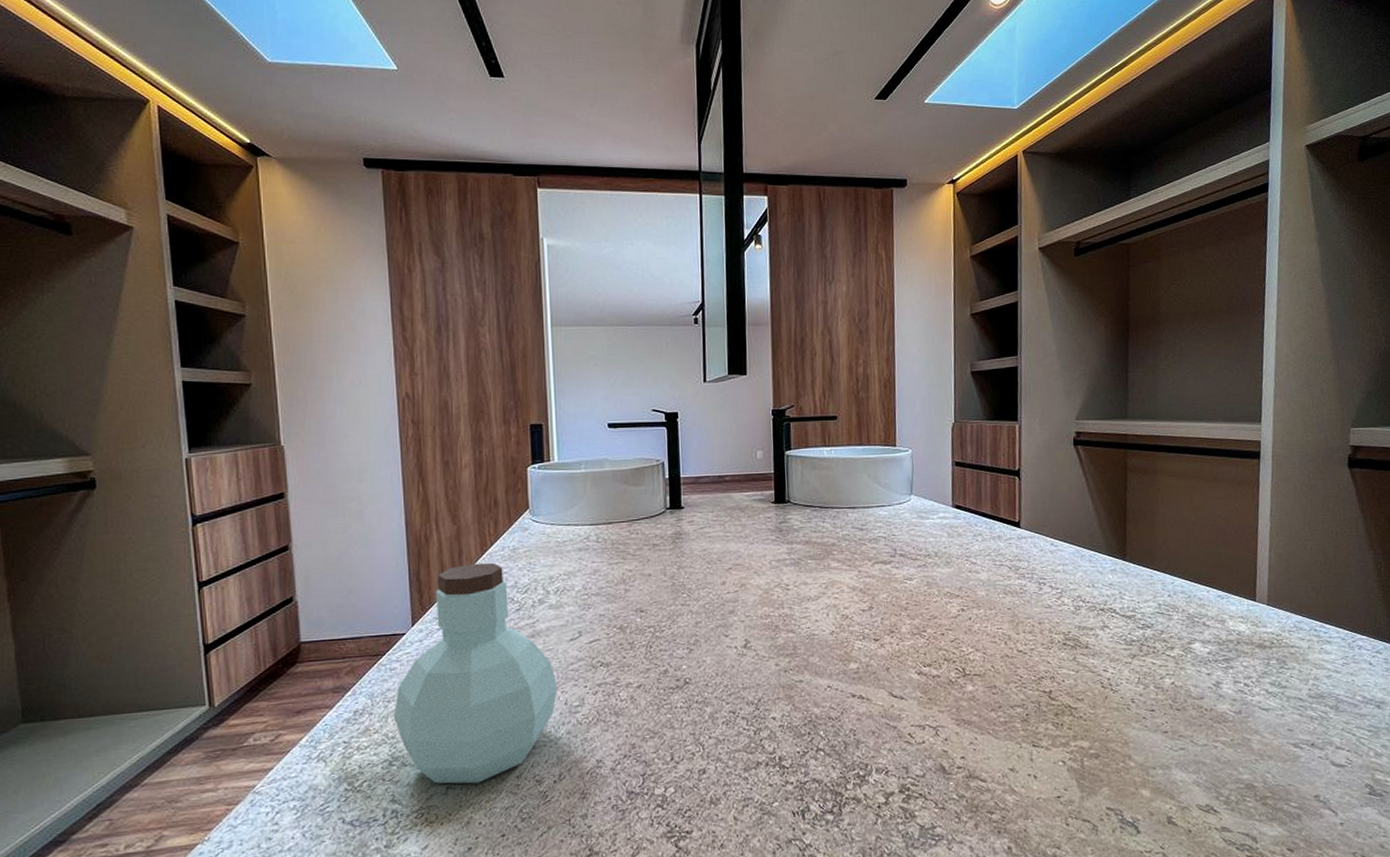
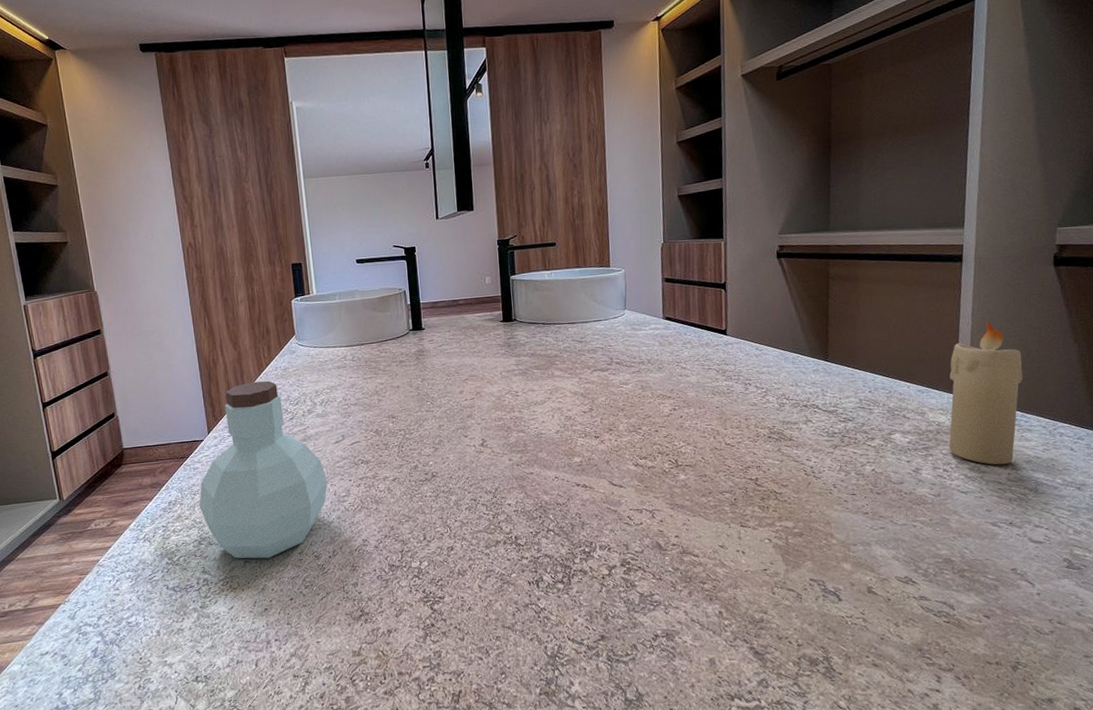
candle: none [1249,524,1322,680] -> present [949,322,1023,465]

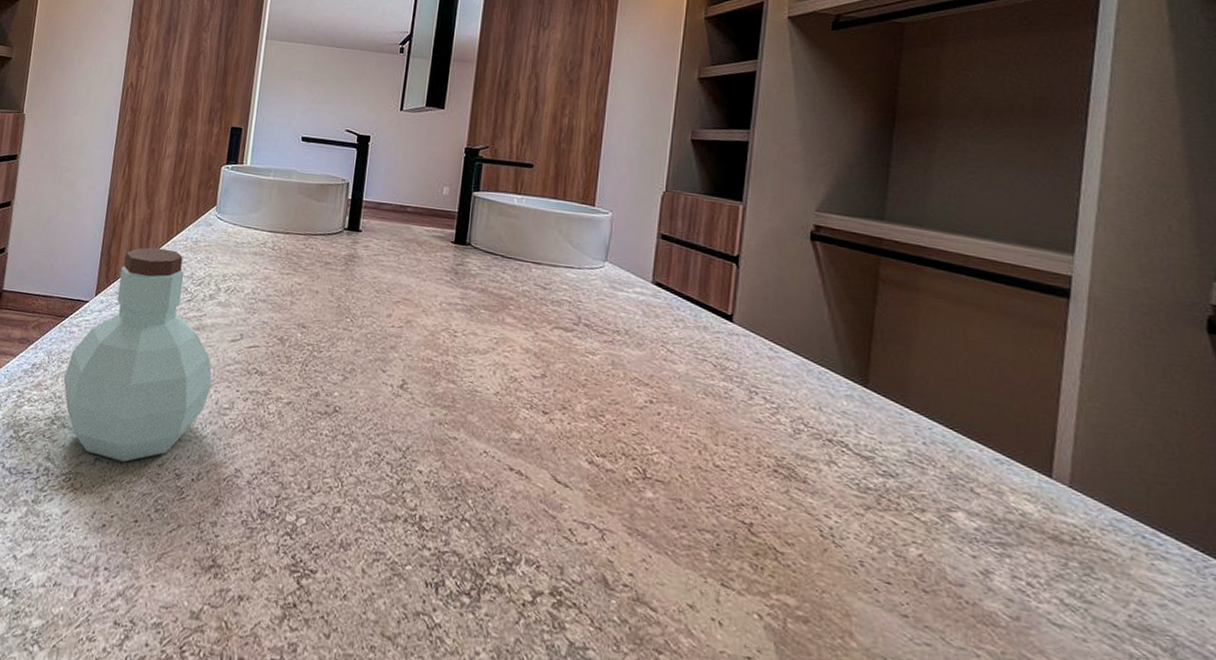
candle: present [949,322,1023,465] -> none [1038,387,1157,601]

